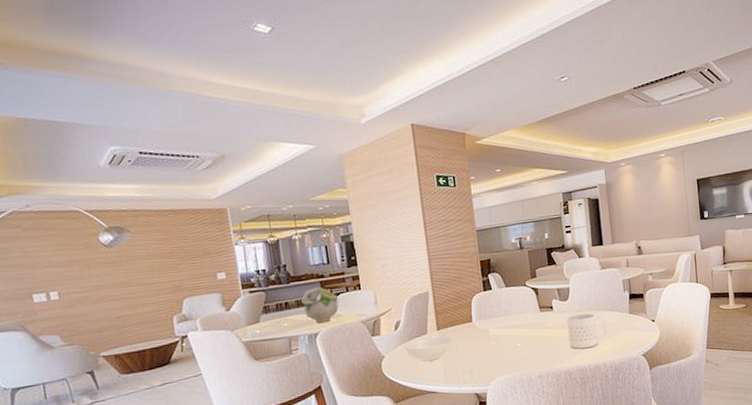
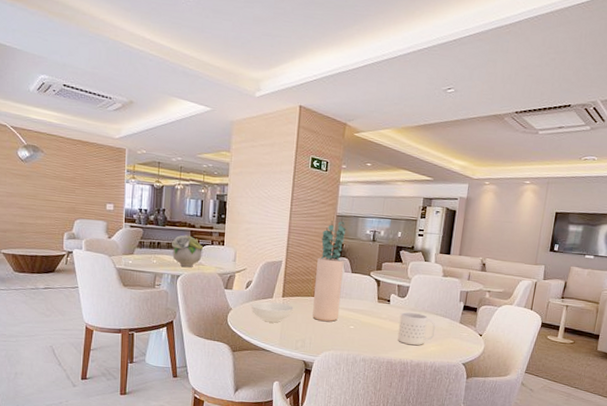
vase: none [465,231,503,347] -> present [312,217,347,322]

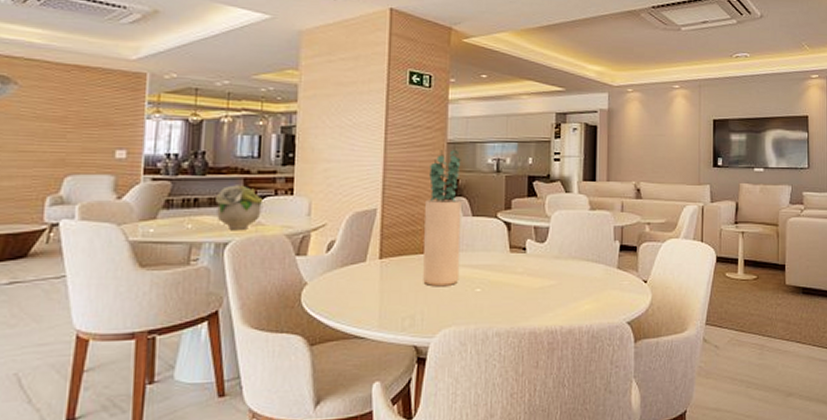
bowl: present [250,301,294,323] -> none [334,267,396,297]
mug: present [397,311,436,346] -> none [540,260,588,306]

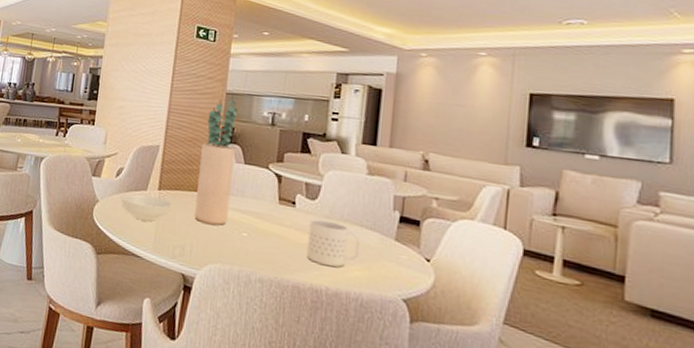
flower arrangement: present [216,185,264,229] -> none [38,112,72,149]
bowl: none [334,267,396,297] -> present [120,193,172,222]
mug: none [540,260,588,306] -> present [306,219,361,268]

